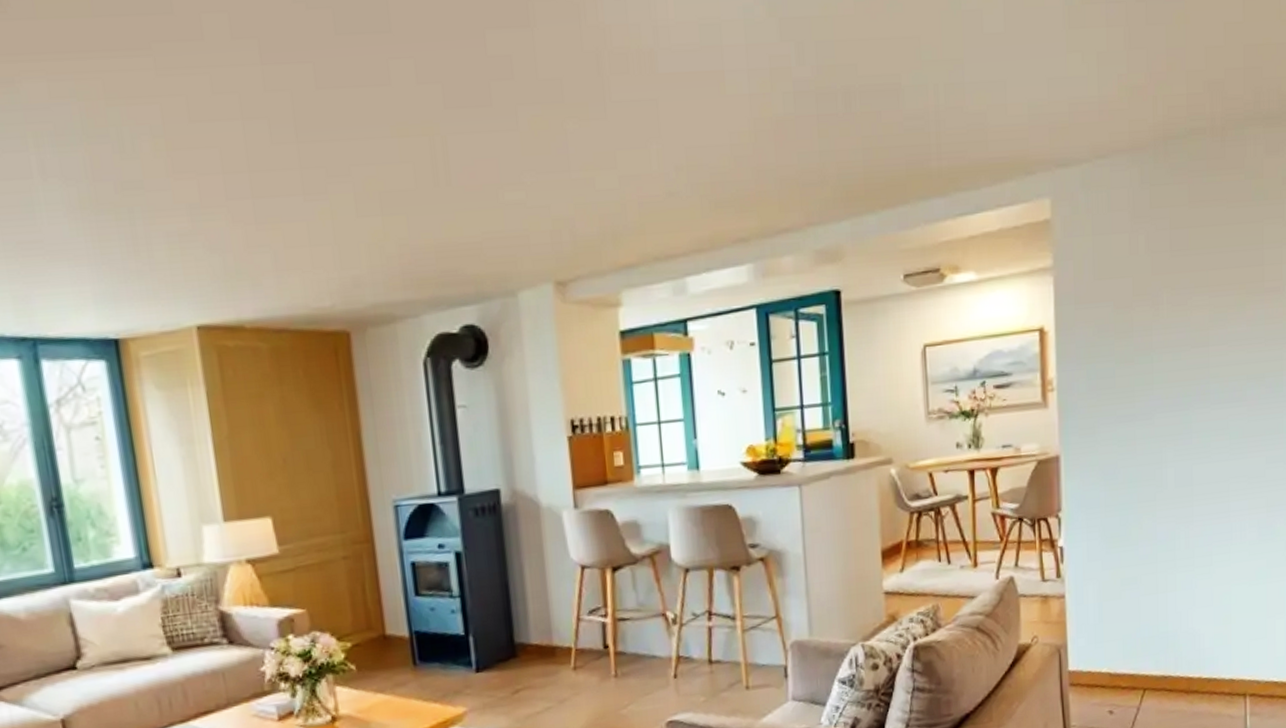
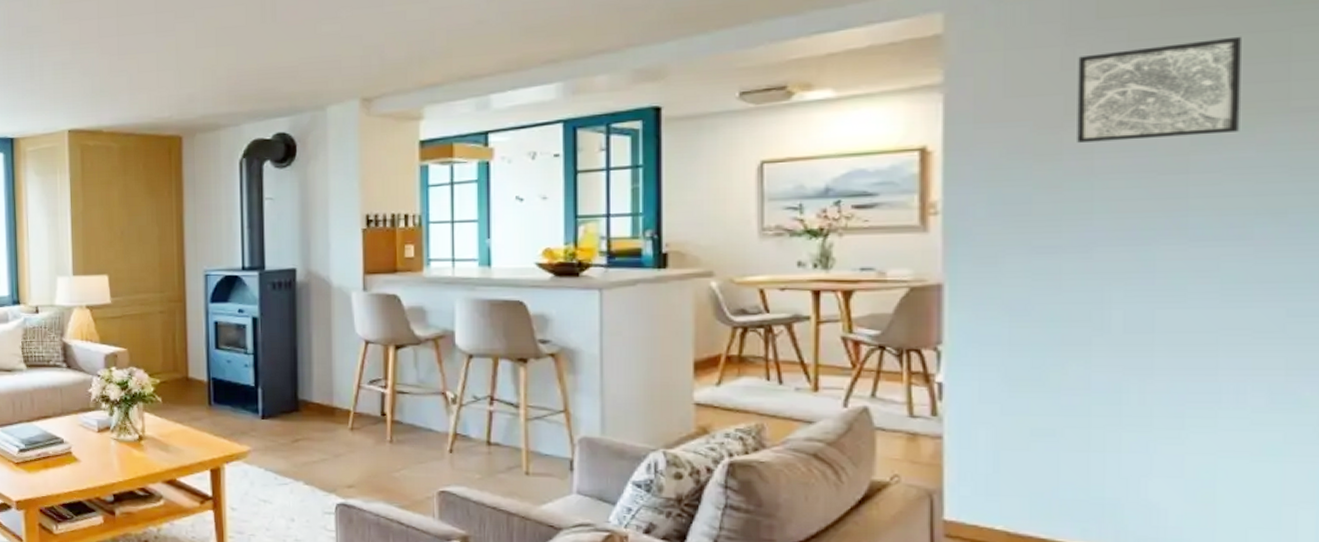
wall art: none [1140,226,1237,321] -> present [1077,36,1241,143]

